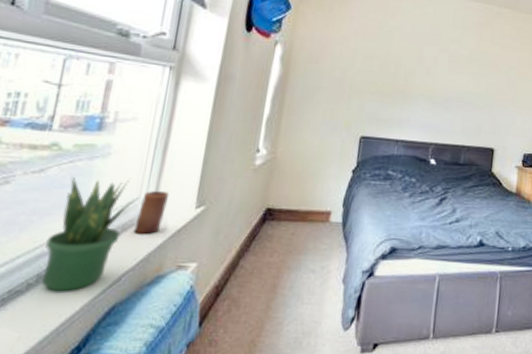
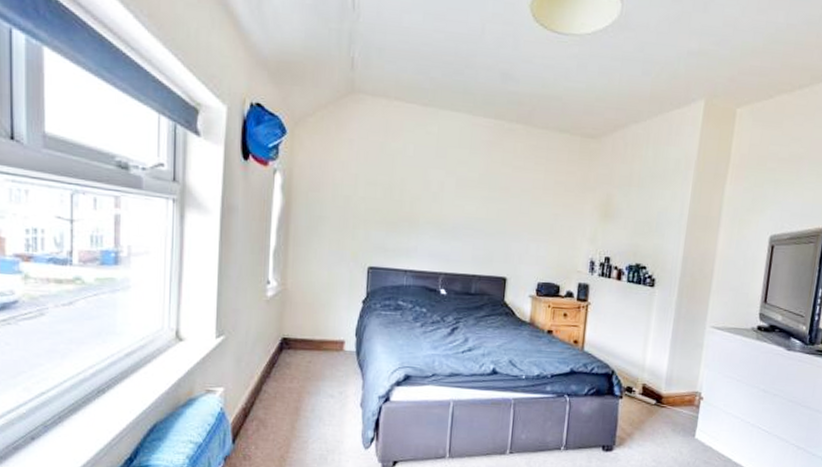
planter: present [41,176,138,292] -> none [87,309,161,412]
candle: present [133,190,169,235] -> none [162,321,189,362]

